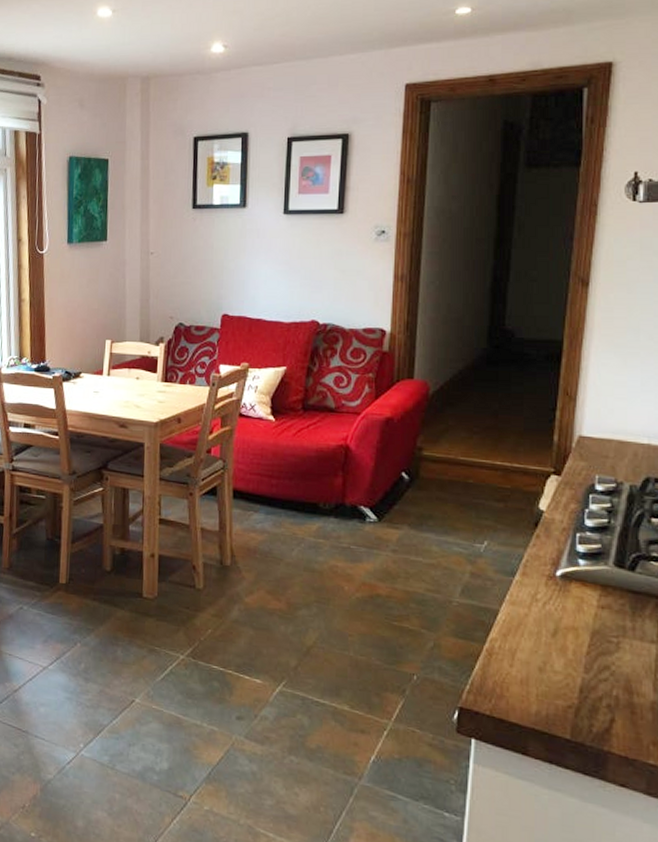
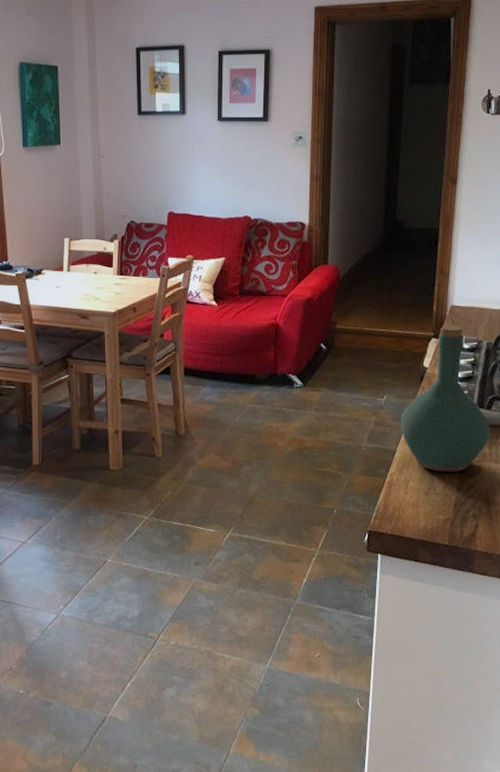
bottle: none [505,460,633,647] -> present [400,326,490,472]

